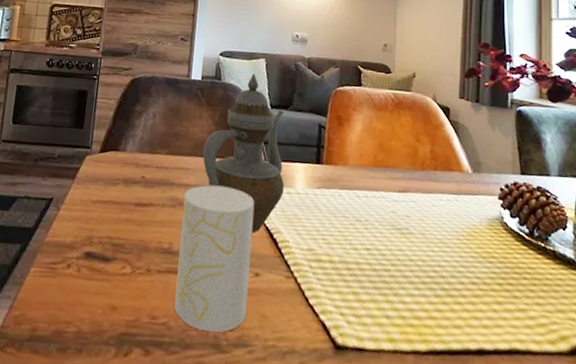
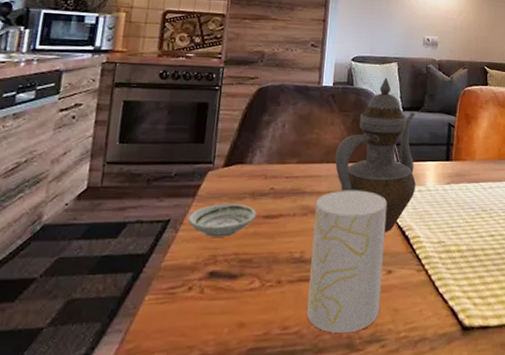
saucer: none [68,187,129,220] -> present [187,203,257,237]

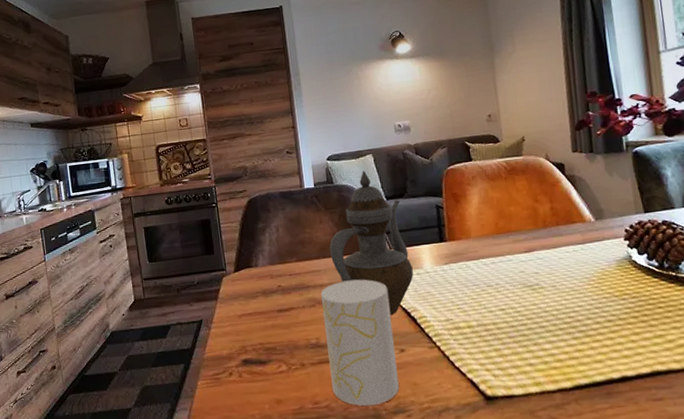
saucer: present [187,203,257,237] -> none [215,302,271,332]

